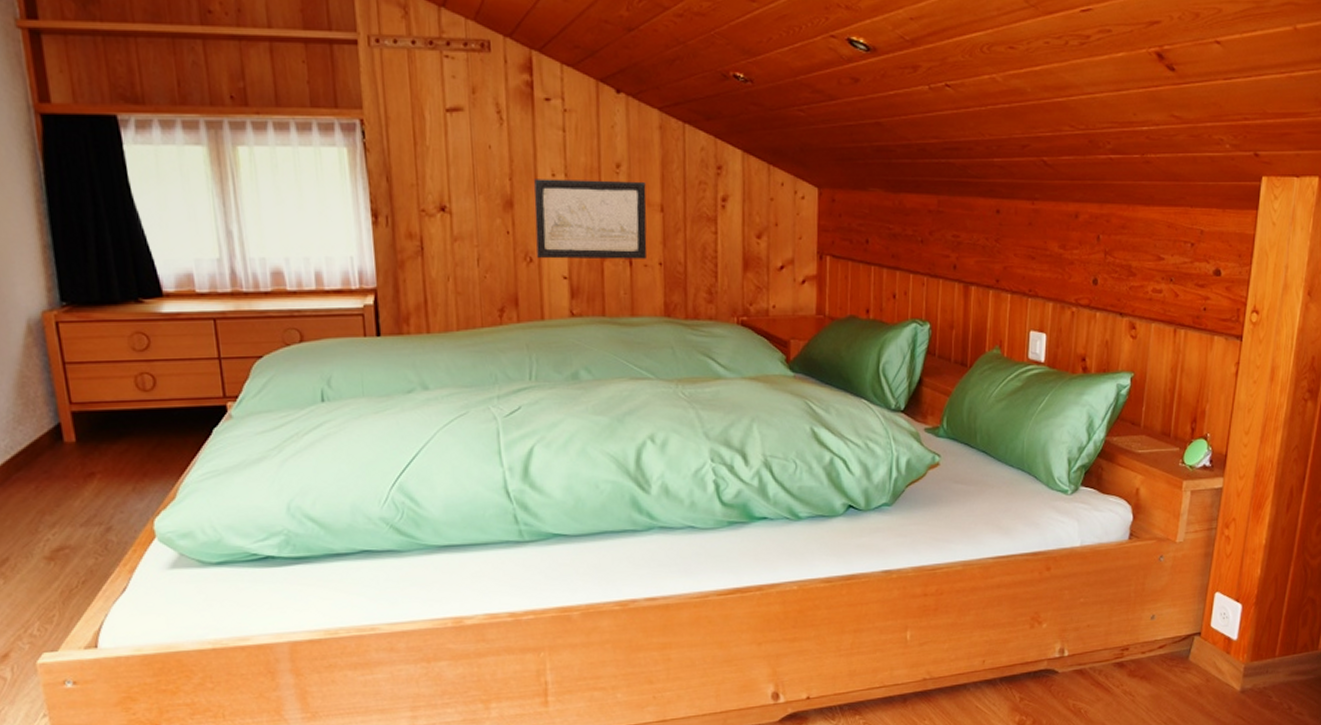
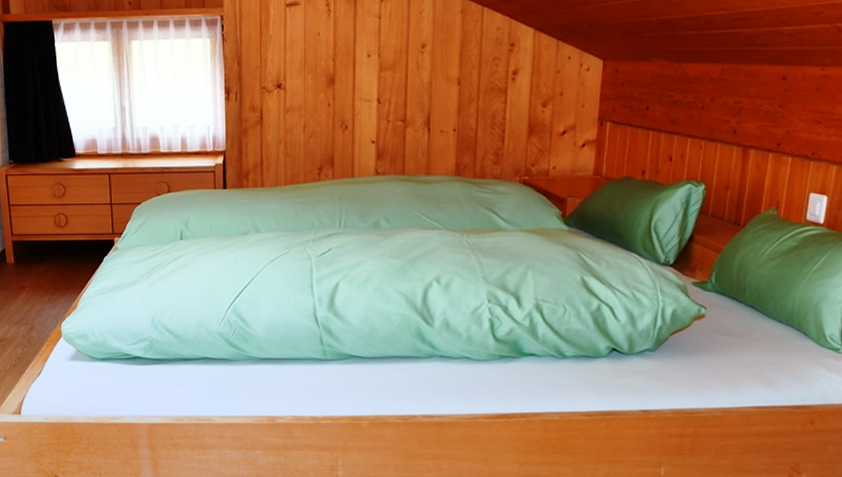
wall art: present [534,179,647,260] -> none [352,58,446,127]

